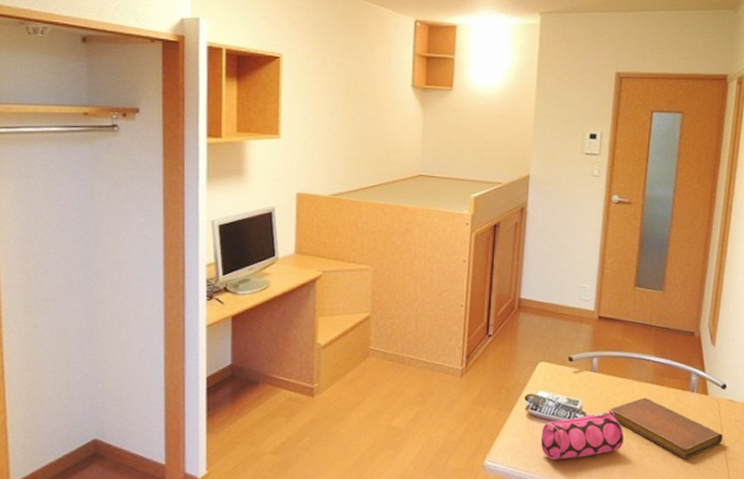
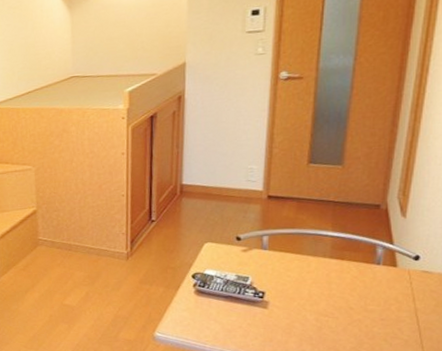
pencil case: present [540,409,624,460] -> none [210,284,300,331]
notebook: present [610,397,723,459] -> none [284,271,416,329]

